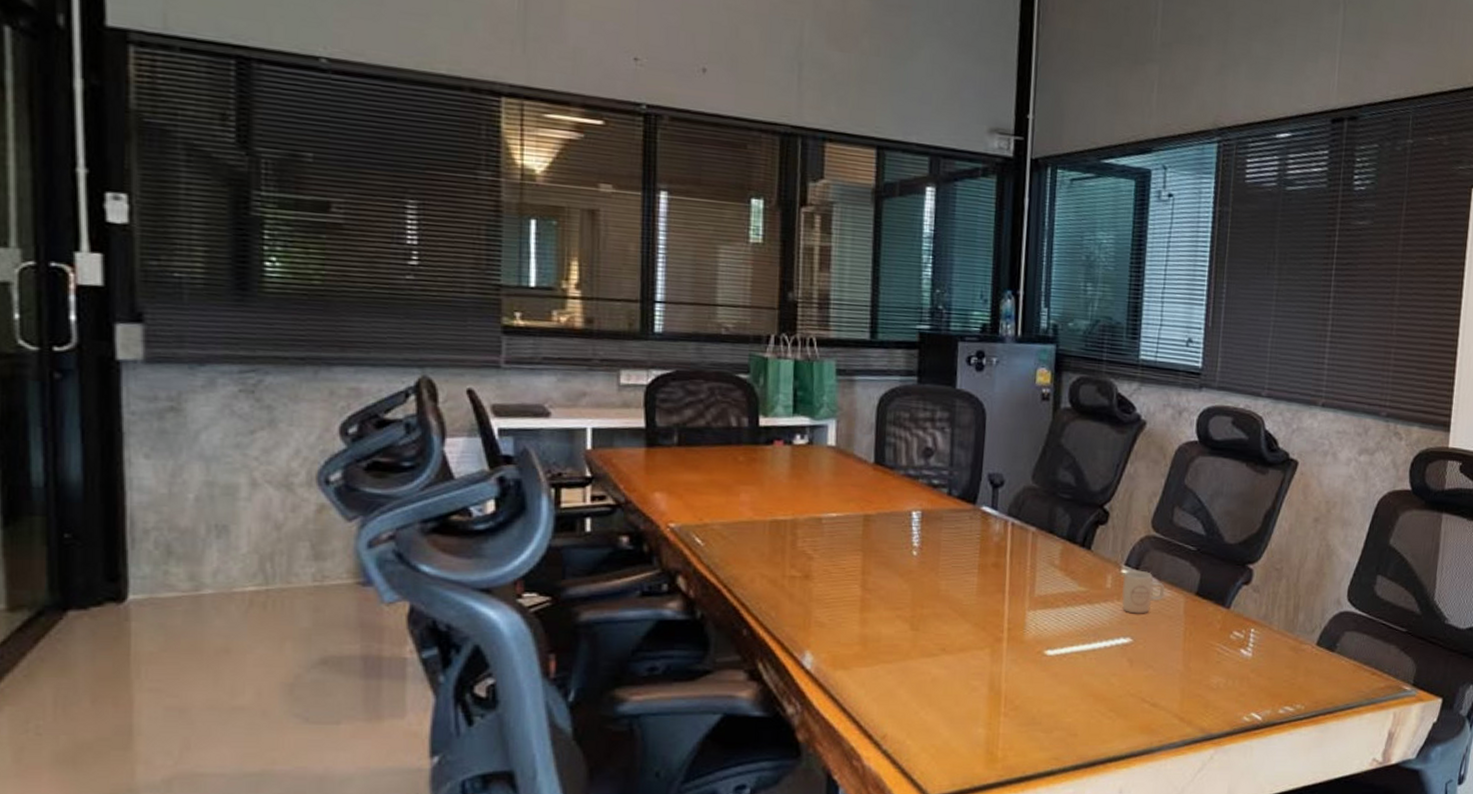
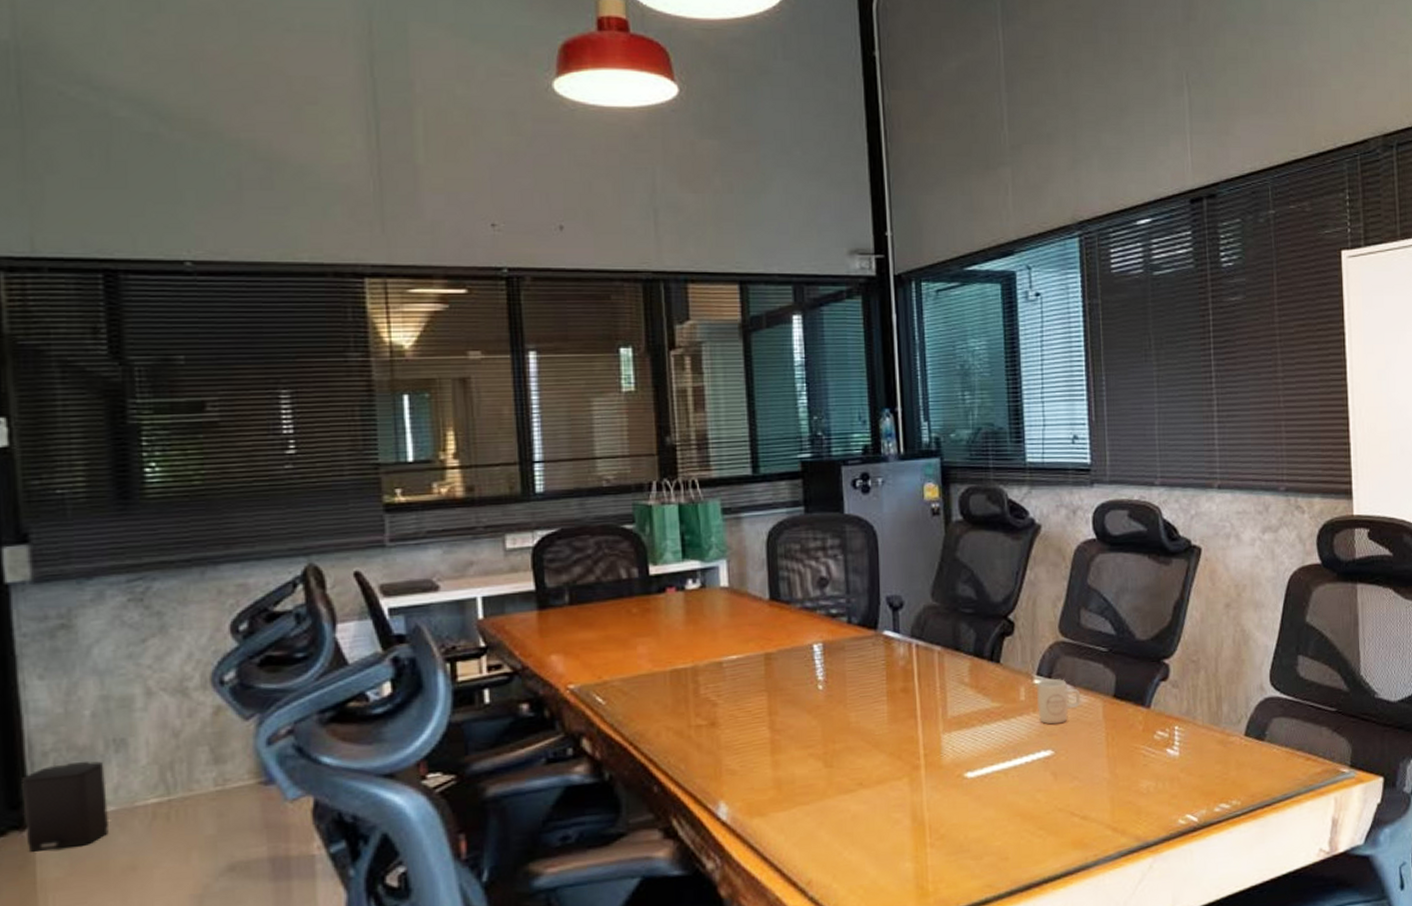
pedal bin: none [121,542,207,626] -> present [22,761,110,852]

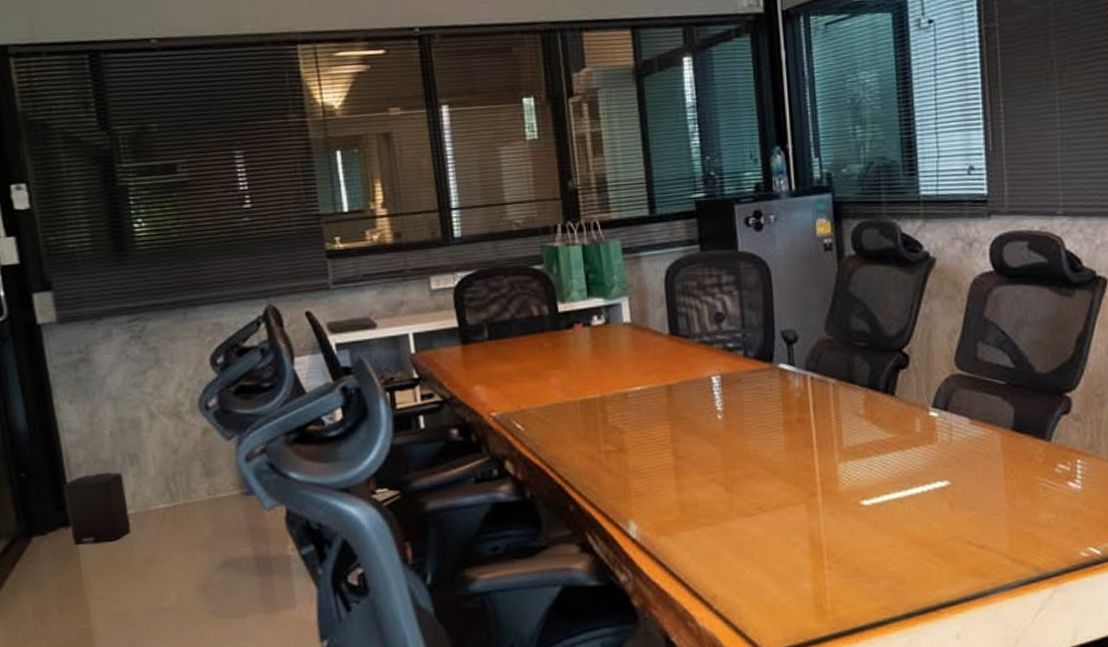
mug: present [1037,678,1081,725] -> none [932,410,978,456]

